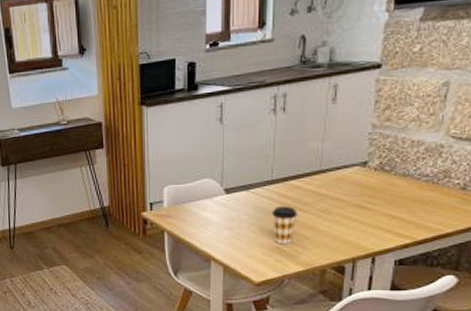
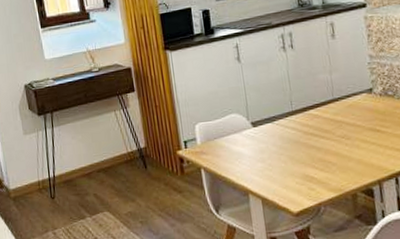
coffee cup: present [272,206,298,245] -> none [298,135,322,173]

